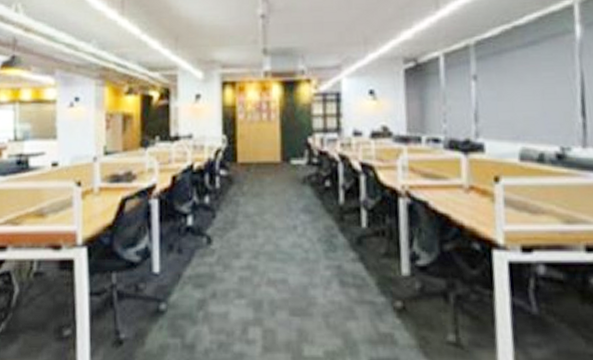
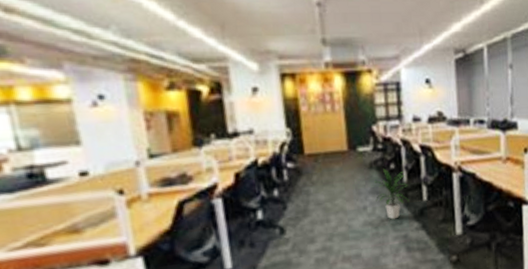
indoor plant: none [307,185,346,245] -> present [374,168,410,220]

